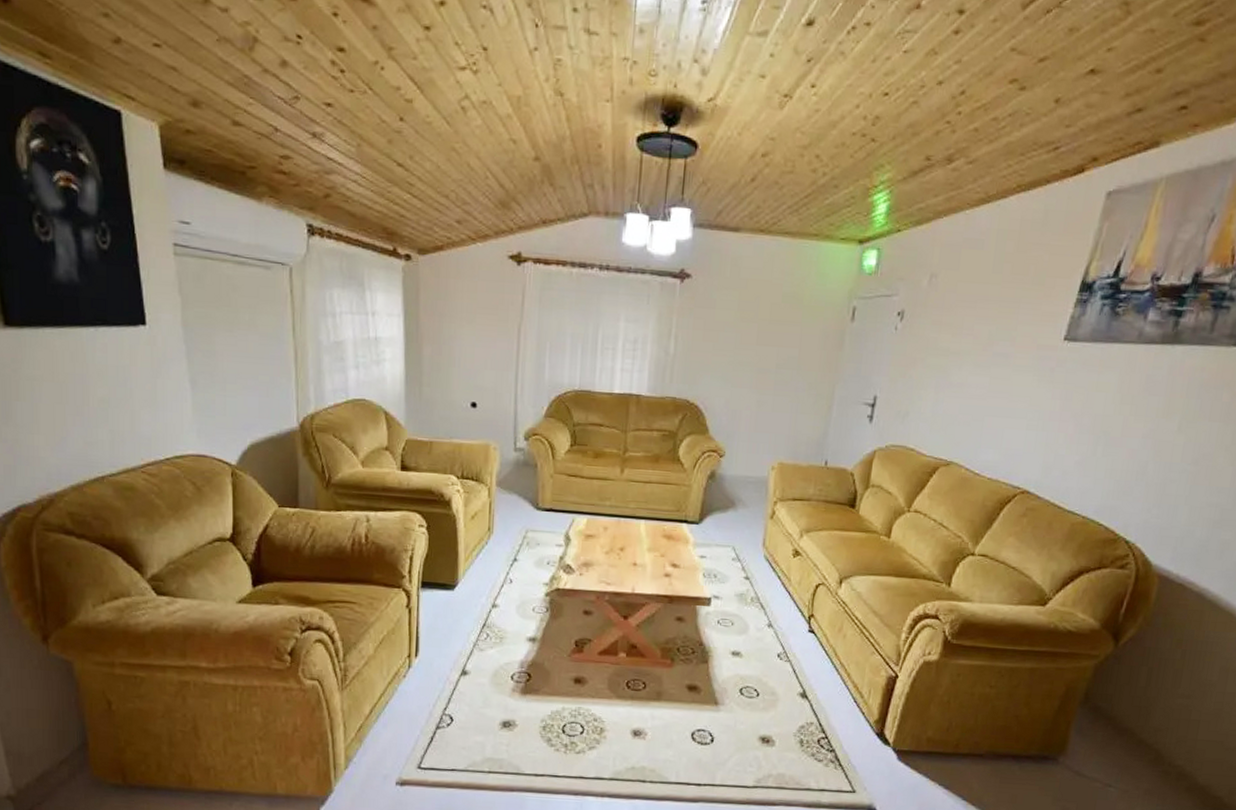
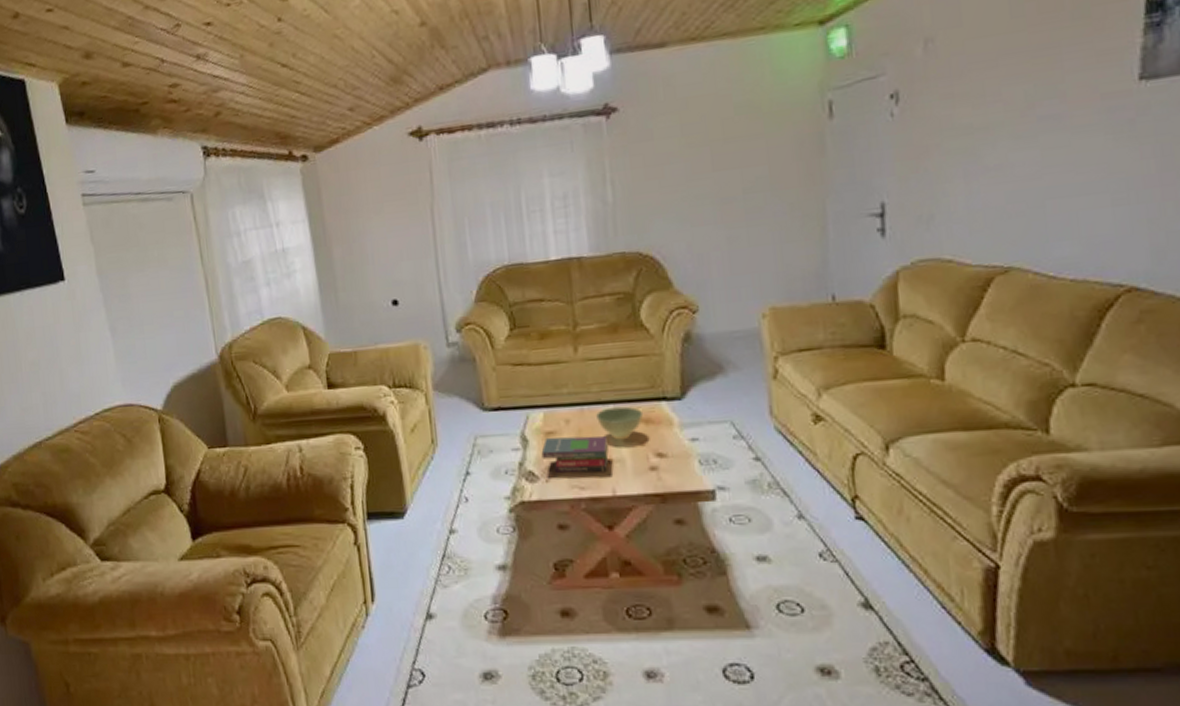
books: none [579,539,635,574] -> present [541,436,609,474]
bowl: none [629,522,668,550] -> present [596,406,644,440]

